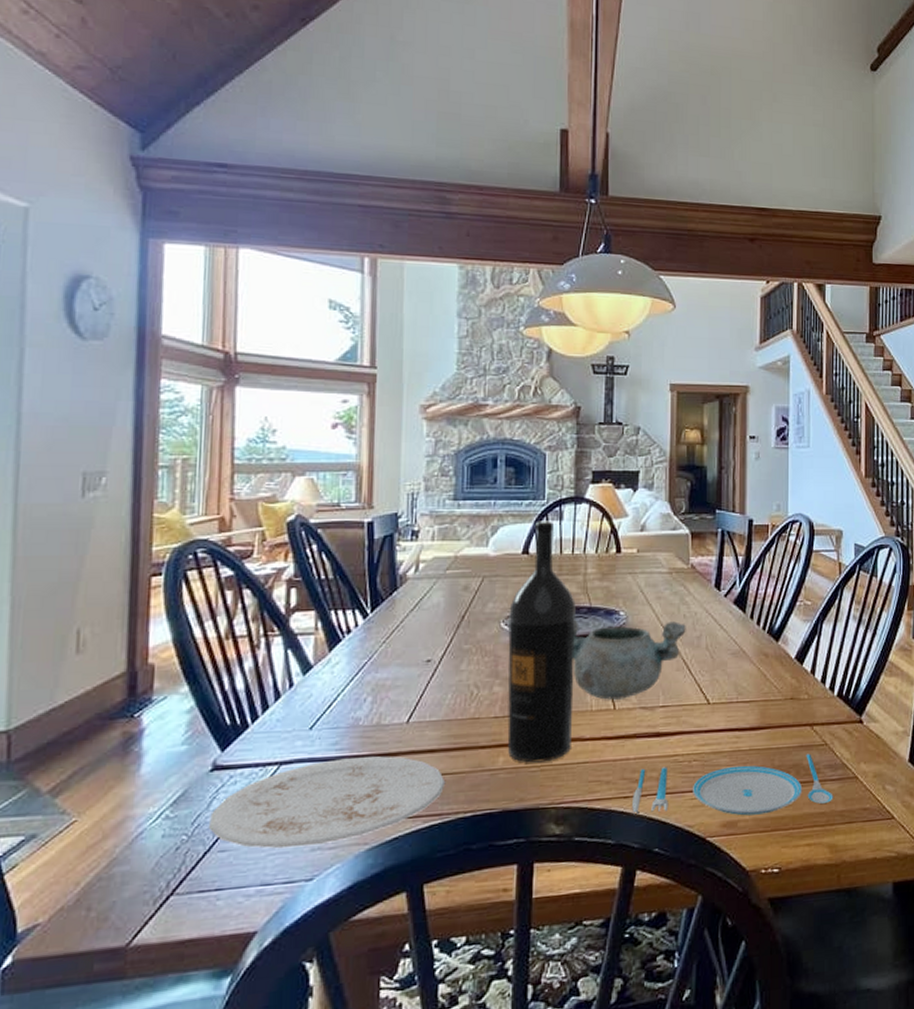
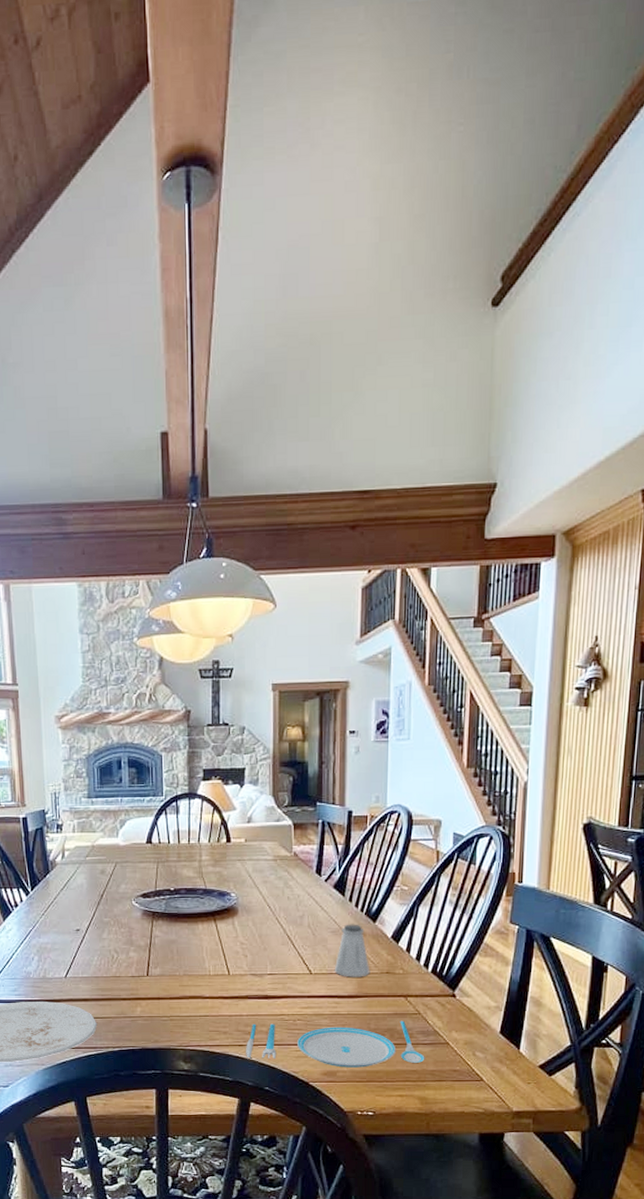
wine bottle: present [507,521,576,763] -> none [138,814,195,1014]
decorative bowl: present [573,619,686,700] -> none [192,899,290,967]
saltshaker: none [734,644,774,706] -> present [334,924,370,977]

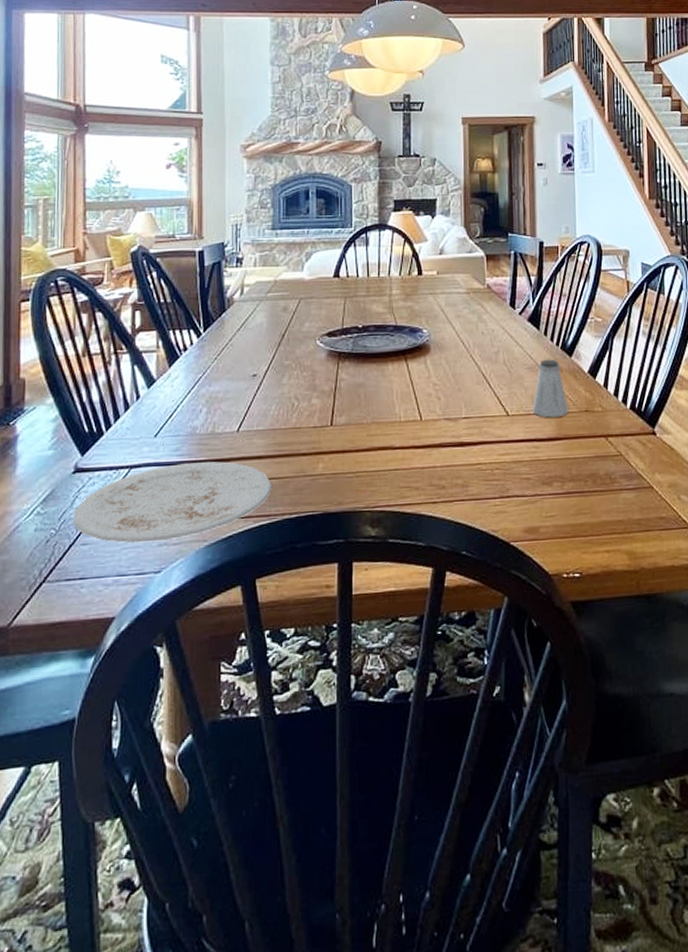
plate: present [246,1020,425,1068] -> none [440,463,630,522]

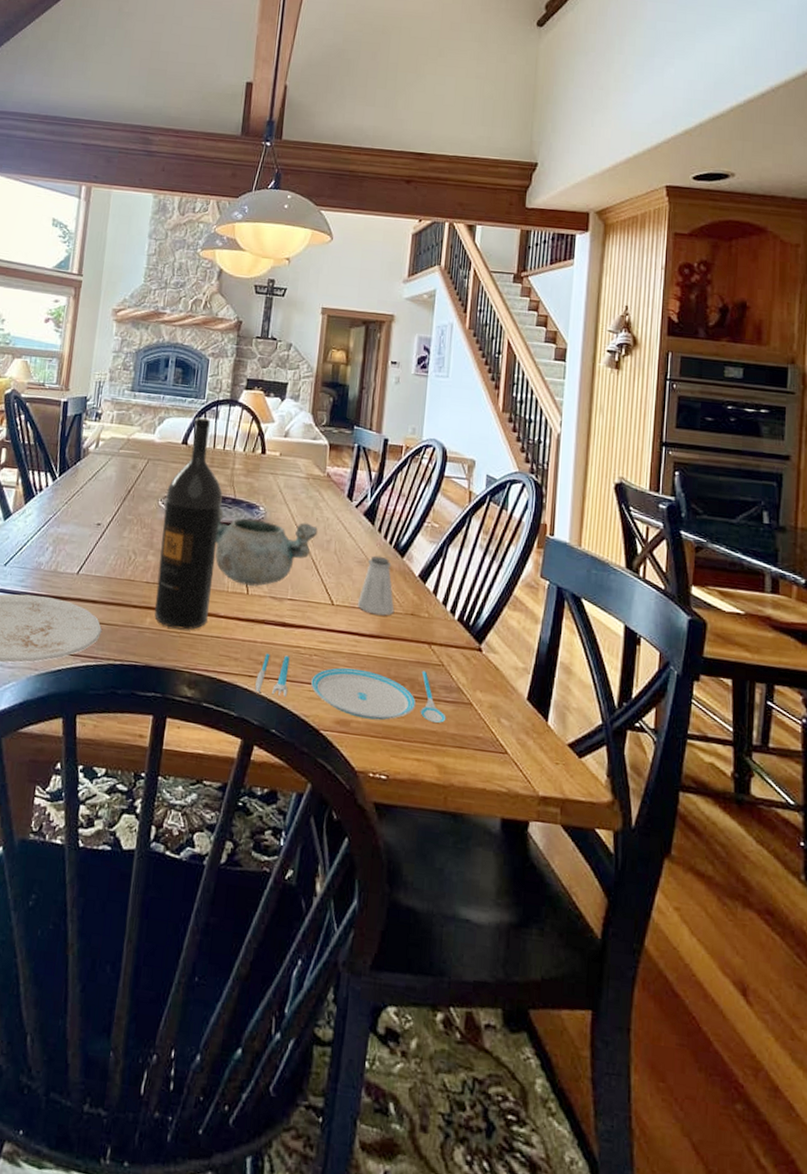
wine bottle: none [323,246,384,470] -> present [154,417,223,630]
decorative bowl: none [381,337,485,412] -> present [215,507,318,586]
plate: none [440,463,630,522] -> present [255,653,446,723]

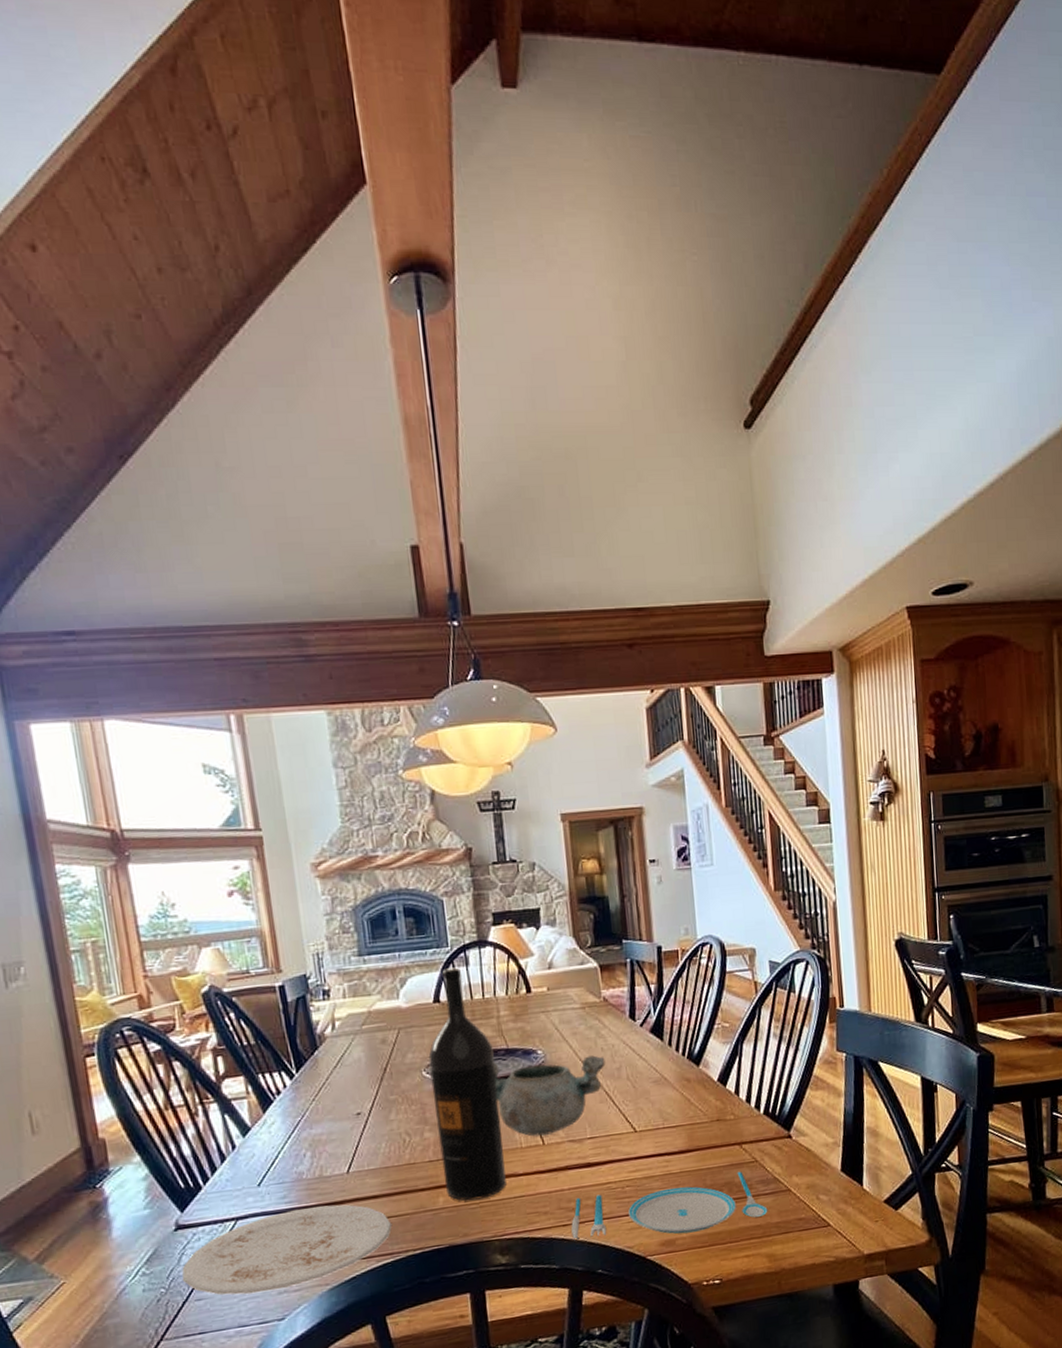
saltshaker: present [357,555,395,616] -> none [660,1070,700,1131]

